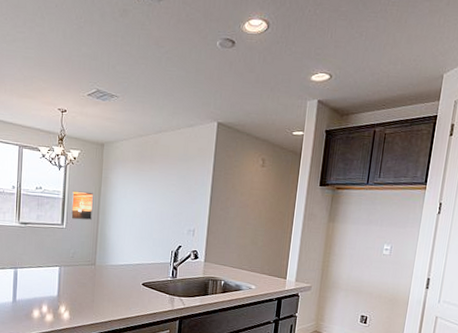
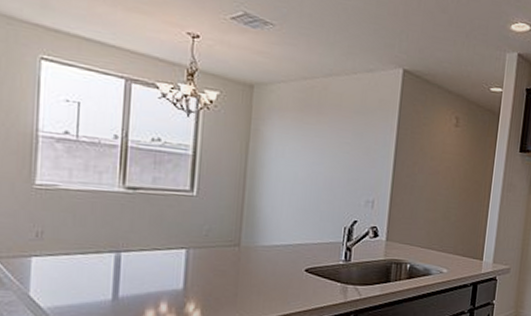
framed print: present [71,191,94,221] -> none [205,145,239,187]

